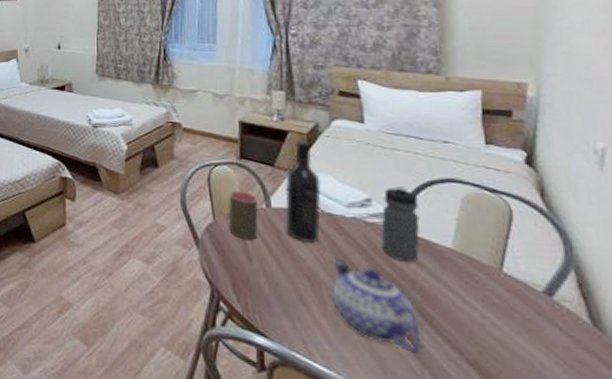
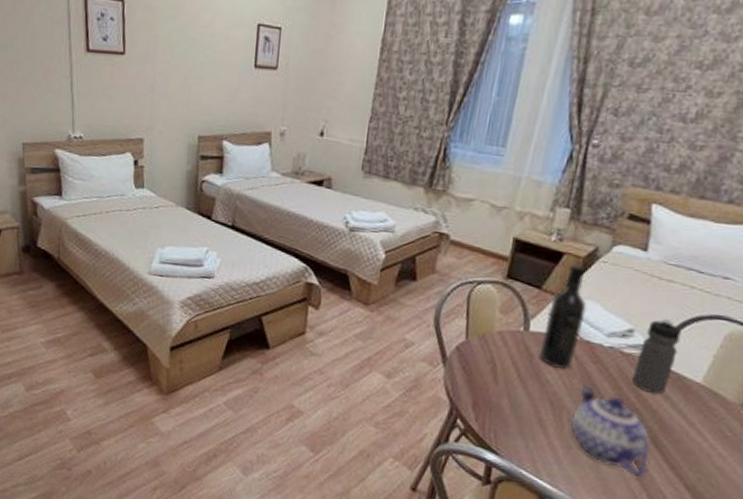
cup: present [228,190,259,241] -> none [480,311,517,363]

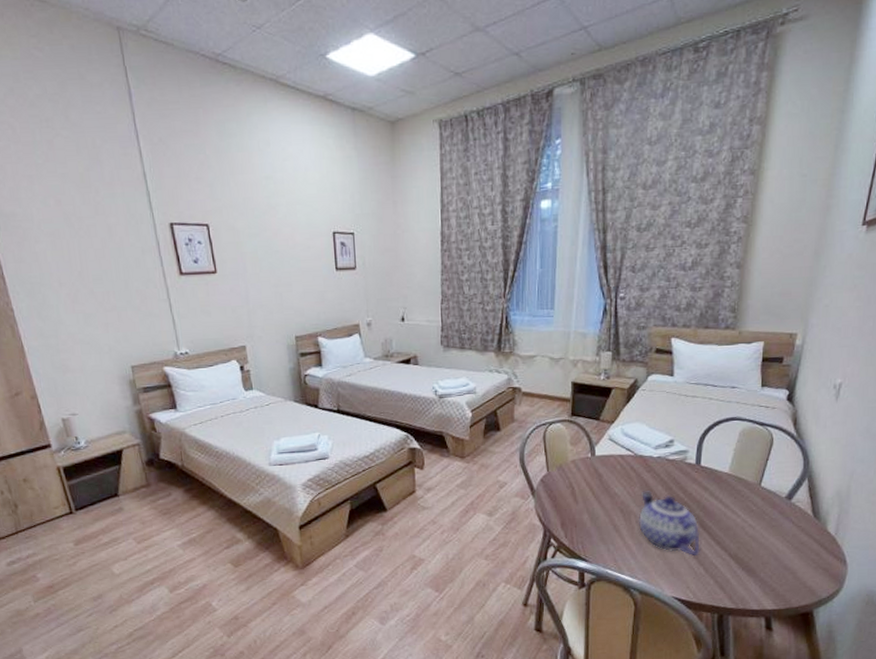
wine bottle: present [539,264,587,369] -> none [606,395,636,481]
water bottle: present [631,319,682,394] -> none [678,427,708,487]

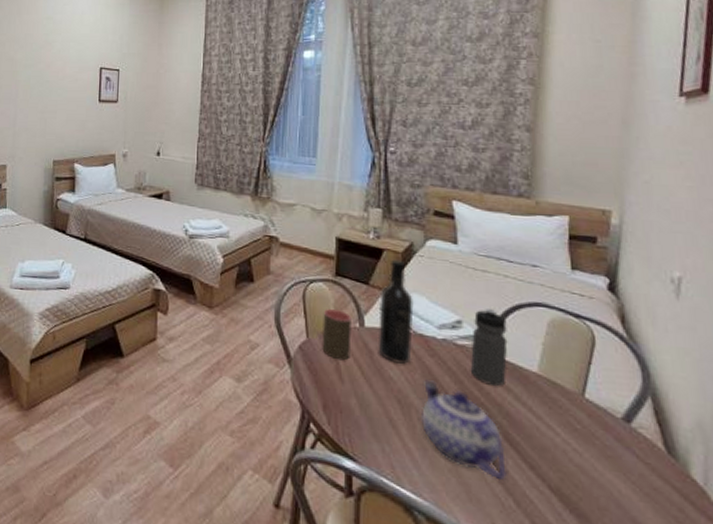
cup: none [560,444,585,486] -> present [322,308,352,361]
wine bottle: none [606,395,636,481] -> present [377,259,414,364]
water bottle: none [678,427,708,487] -> present [470,309,508,386]

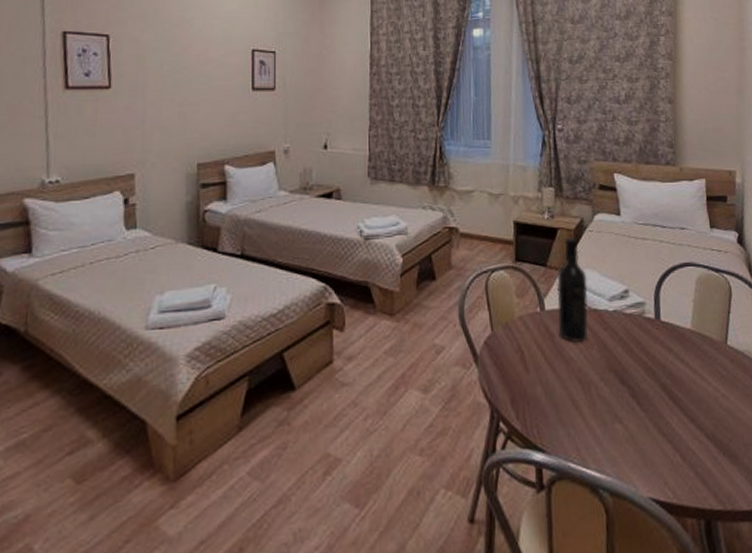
cup: present [322,308,352,361] -> none [505,296,535,350]
teapot: present [420,380,508,481] -> none [599,353,674,439]
water bottle: present [470,309,508,386] -> none [637,275,667,348]

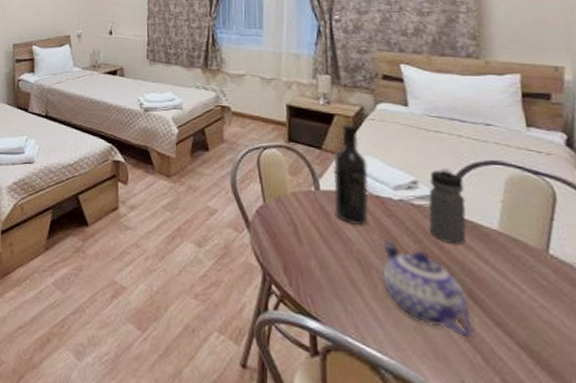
teapot: none [599,353,674,439] -> present [381,240,475,339]
water bottle: none [637,275,667,348] -> present [428,169,467,244]

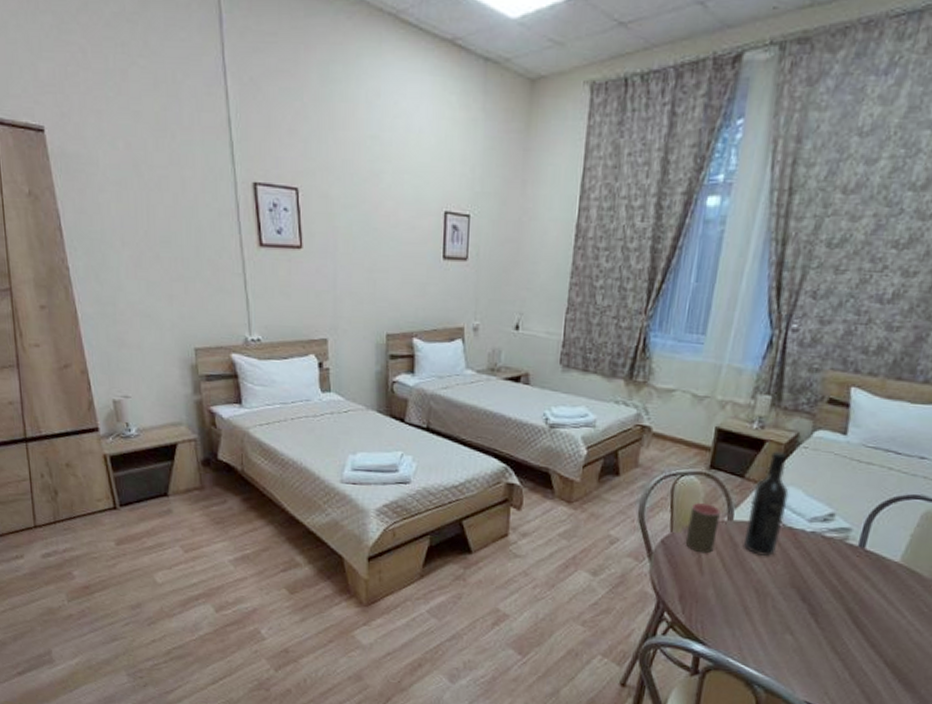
cup: none [278,173,309,224] -> present [685,502,721,554]
teapot: present [381,240,475,339] -> none [775,570,852,658]
water bottle: present [428,169,467,244] -> none [833,502,881,575]

